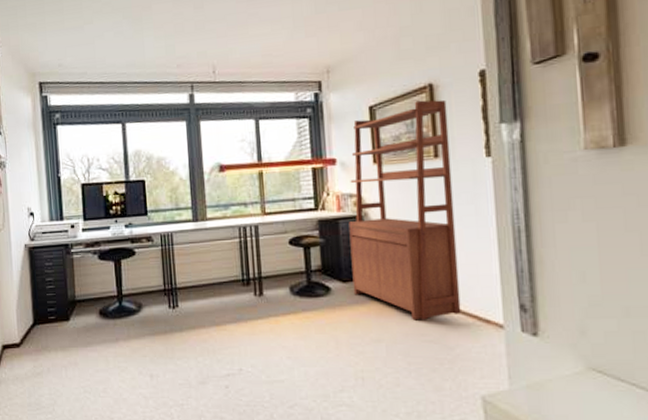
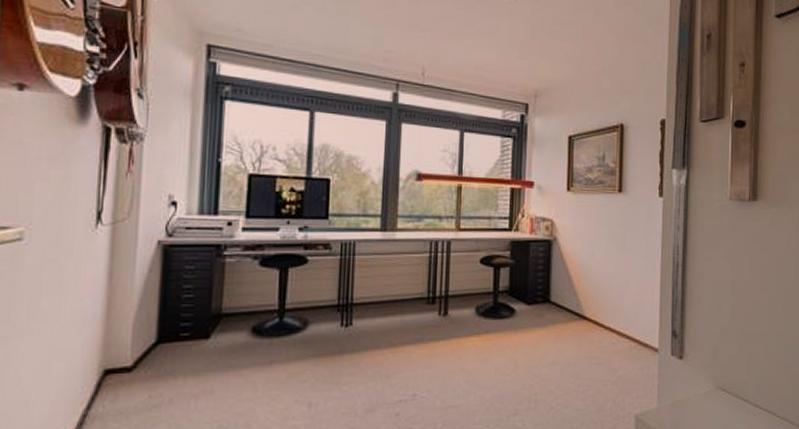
bookshelf: present [348,99,461,321] -> none [536,137,633,344]

